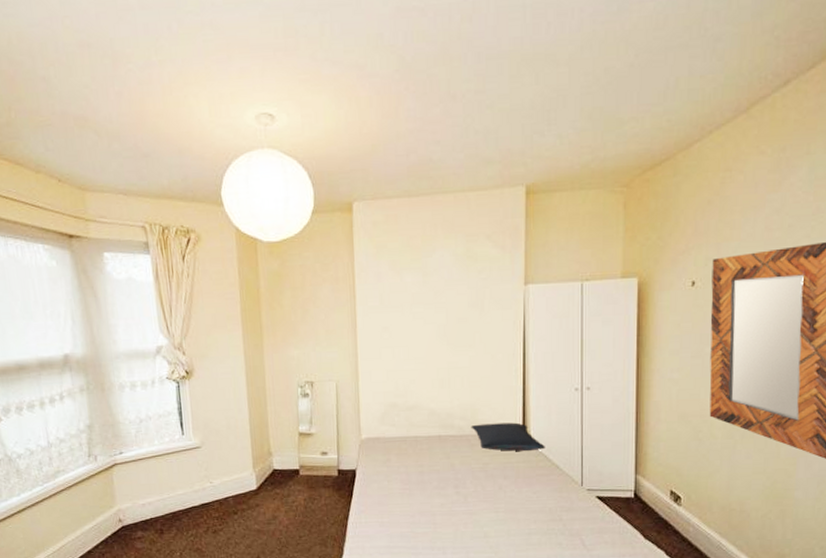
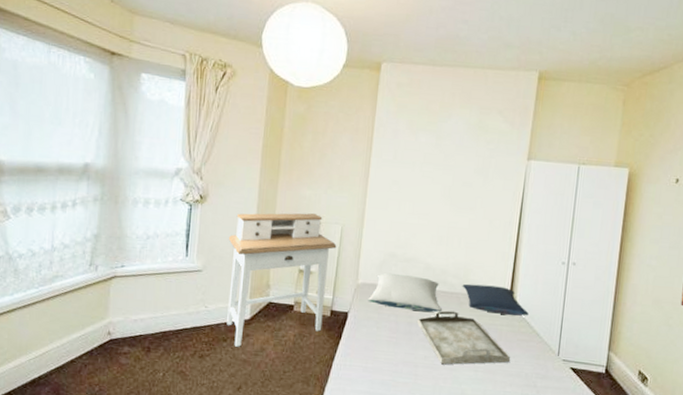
desk: none [221,374,334,518] -> present [227,213,337,347]
pillow: none [374,423,453,459] -> present [368,273,442,312]
serving tray: none [428,454,531,510] -> present [416,310,510,365]

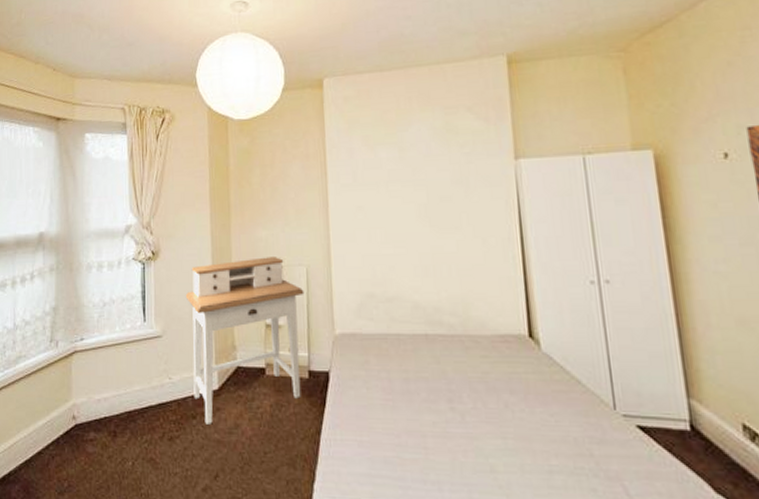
pillow: present [368,273,442,312] -> none [350,317,444,362]
serving tray: present [416,310,510,365] -> none [414,359,548,432]
pillow: present [462,283,529,316] -> none [463,321,560,358]

